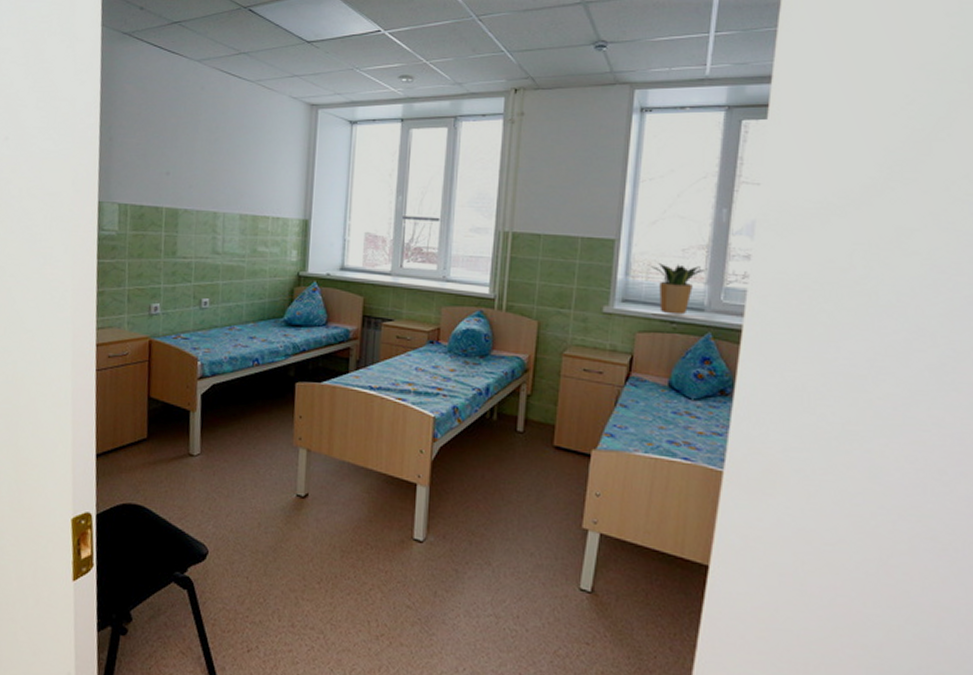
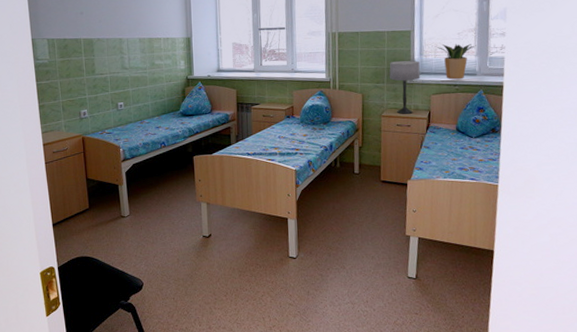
table lamp: none [578,279,623,357] -> present [389,60,421,115]

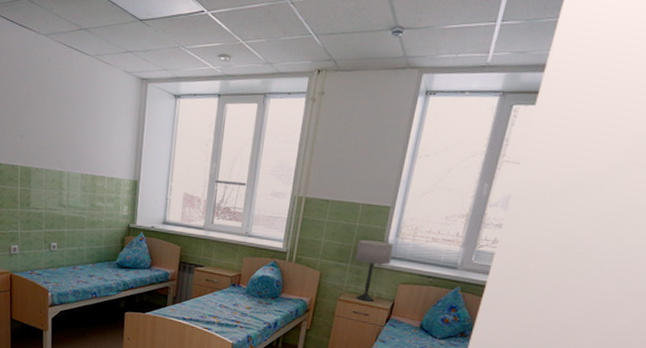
potted plant: present [437,44,476,80] -> none [418,228,464,271]

